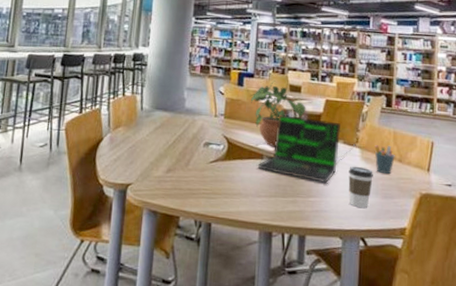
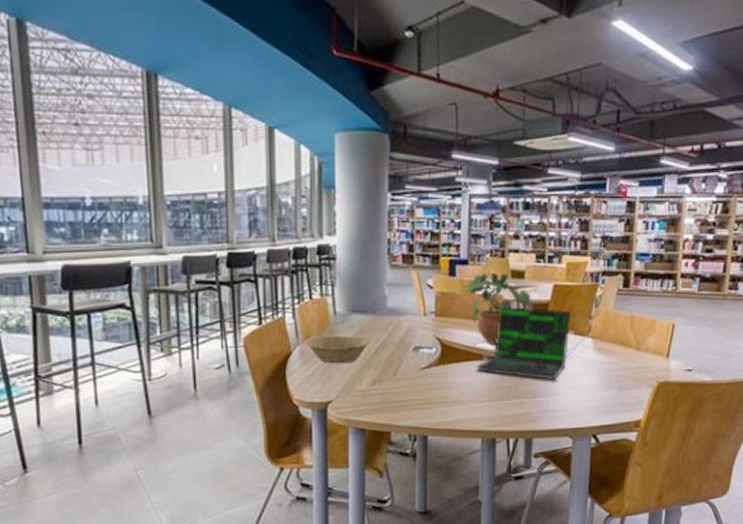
bowl: none [115,126,170,152] -> present [305,335,371,364]
coffee cup: present [348,166,373,208] -> none [579,358,607,403]
pen holder: present [374,145,395,175] -> none [609,333,632,365]

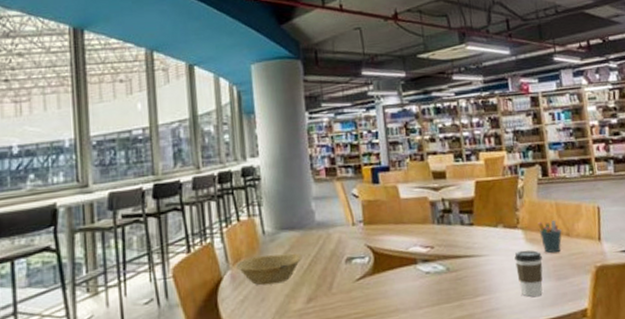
potted plant: present [465,266,531,344] -> none [389,170,456,247]
laptop: present [478,307,589,381] -> none [413,205,519,278]
coffee cup: none [579,358,607,403] -> present [514,250,543,297]
pen holder: none [609,333,632,365] -> present [538,220,562,253]

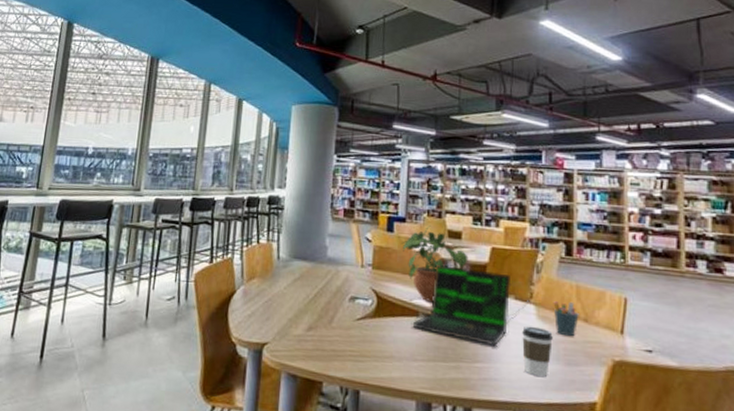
bowl: present [235,253,303,286] -> none [249,277,310,307]
potted plant: none [389,170,456,247] -> present [402,225,469,302]
laptop: none [413,205,519,278] -> present [413,265,531,347]

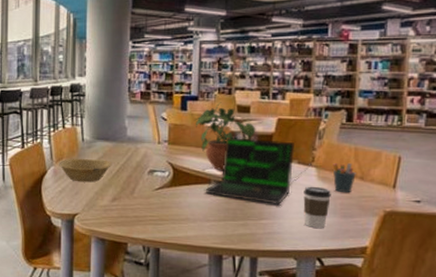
bowl: none [249,277,310,307] -> present [58,158,113,183]

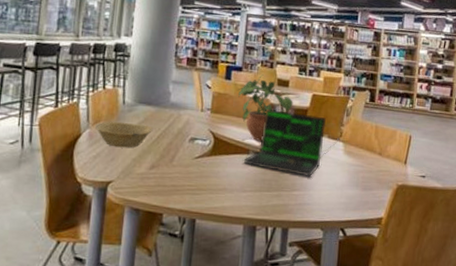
coffee cup: present [303,186,331,228] -> none [330,159,355,200]
pen holder: present [332,163,356,193] -> none [357,139,376,167]

